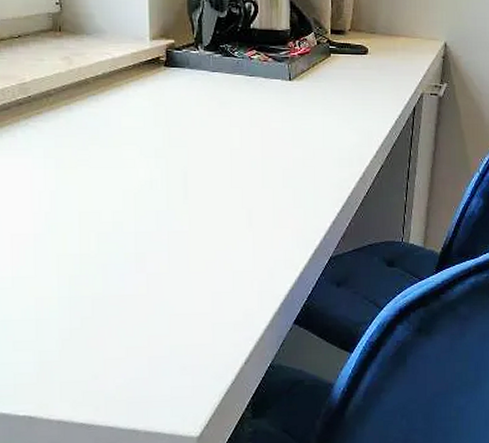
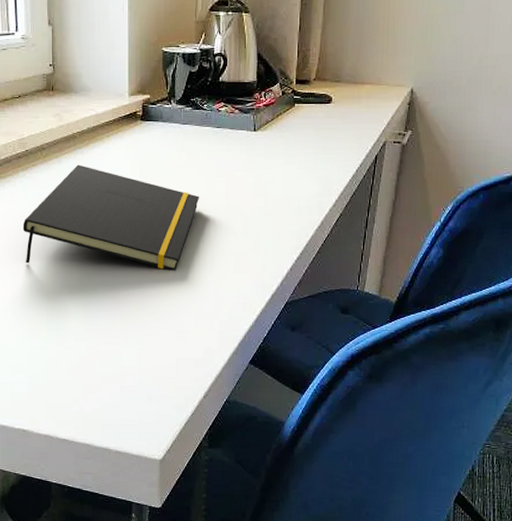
notepad: none [25,112,234,228] -> present [22,164,200,271]

